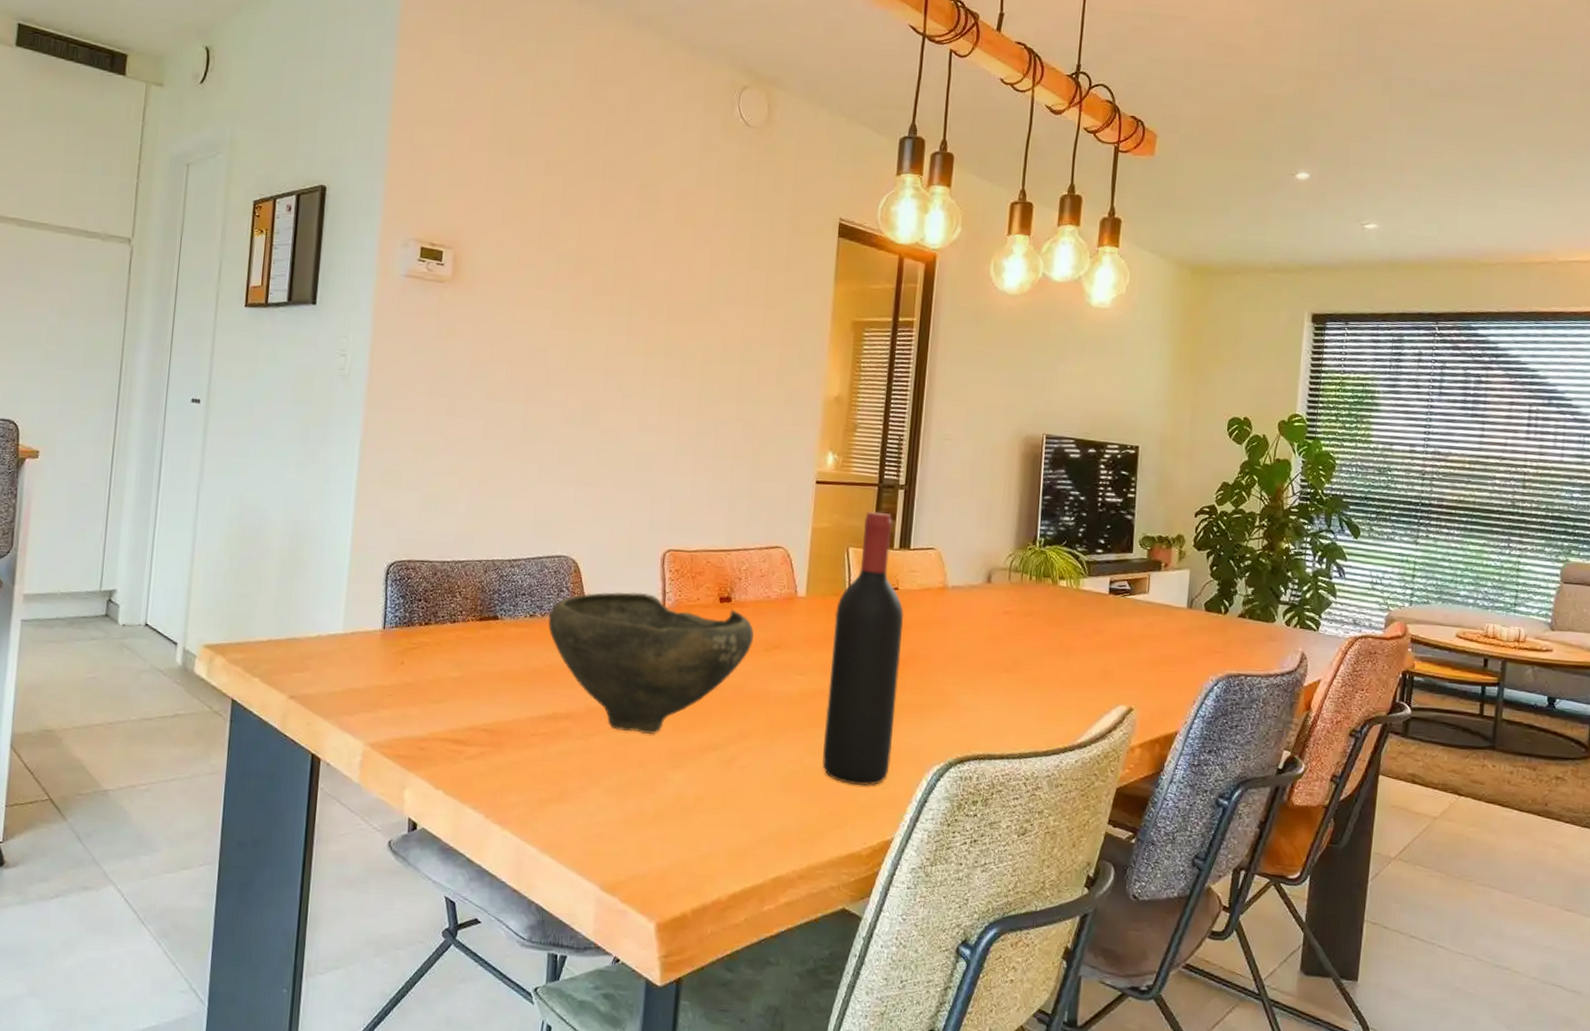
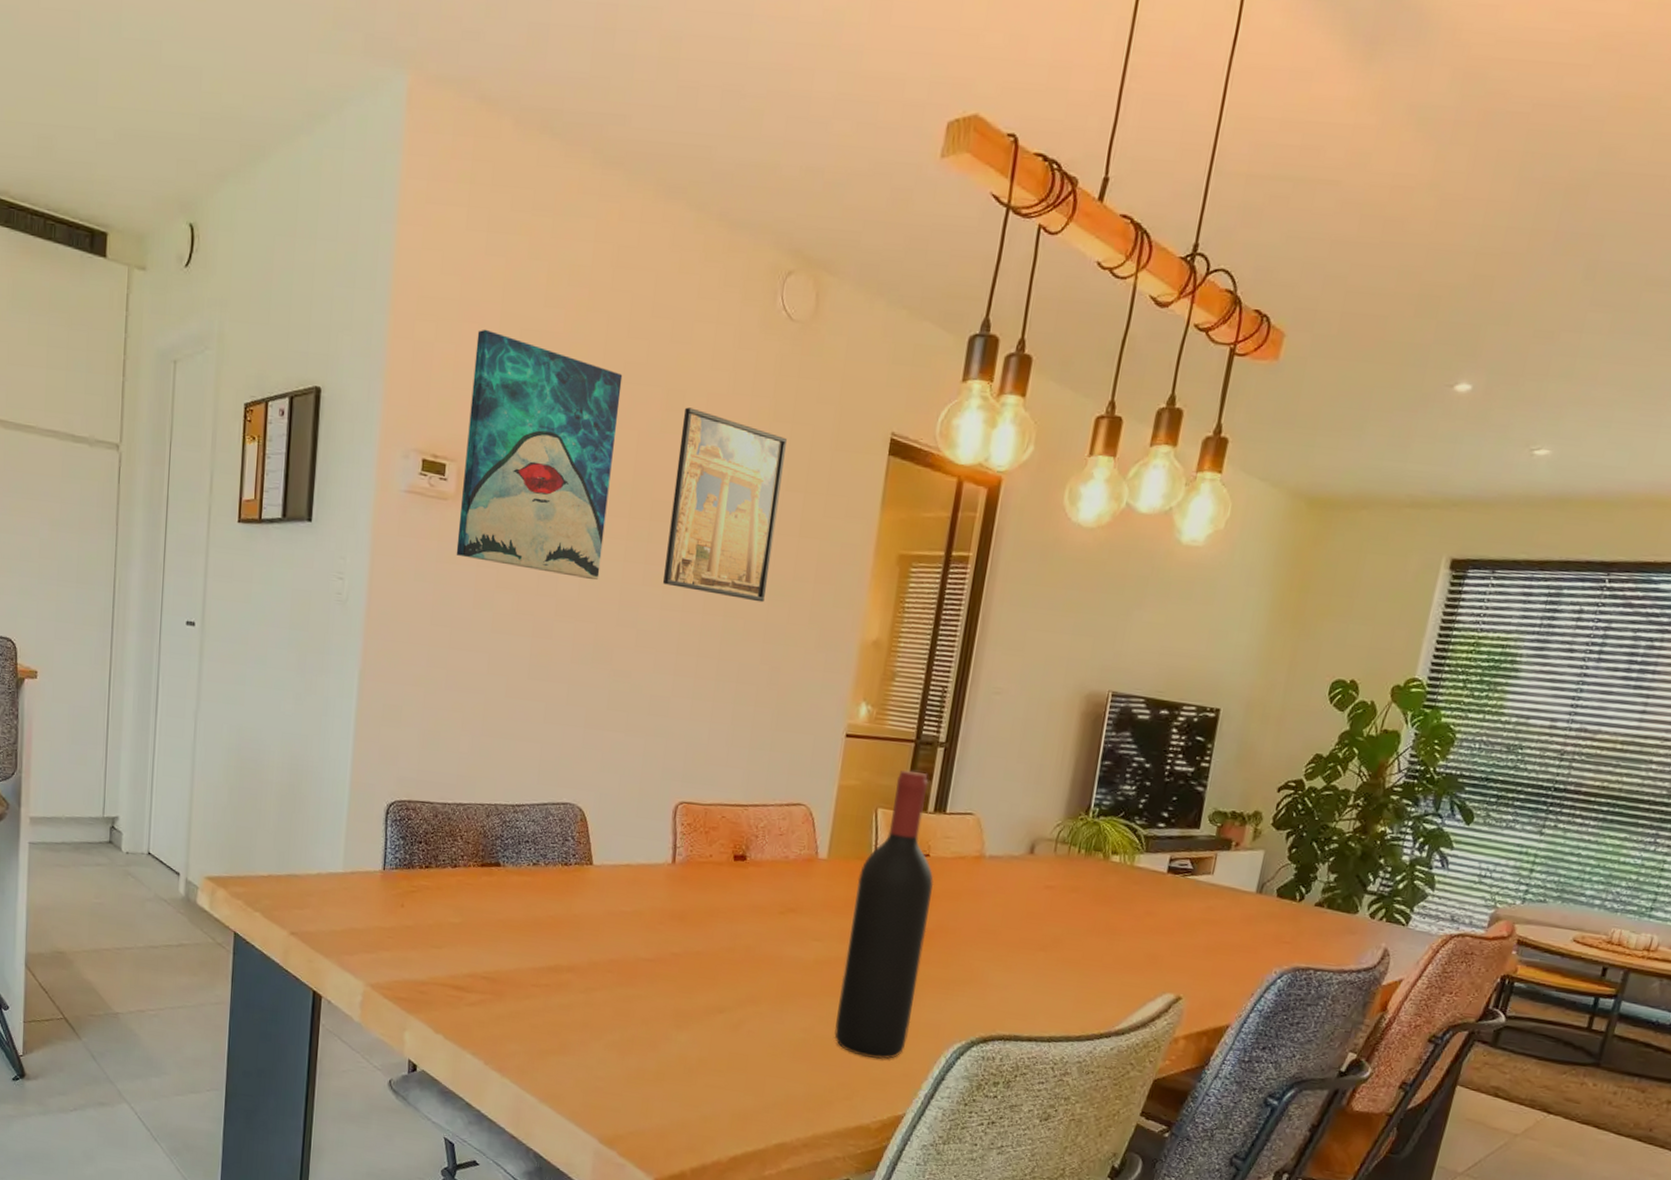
wall art: none [452,135,602,351] -> present [456,329,623,580]
bowl: present [548,591,754,735] -> none [552,843,769,993]
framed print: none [645,199,749,366] -> present [663,407,787,603]

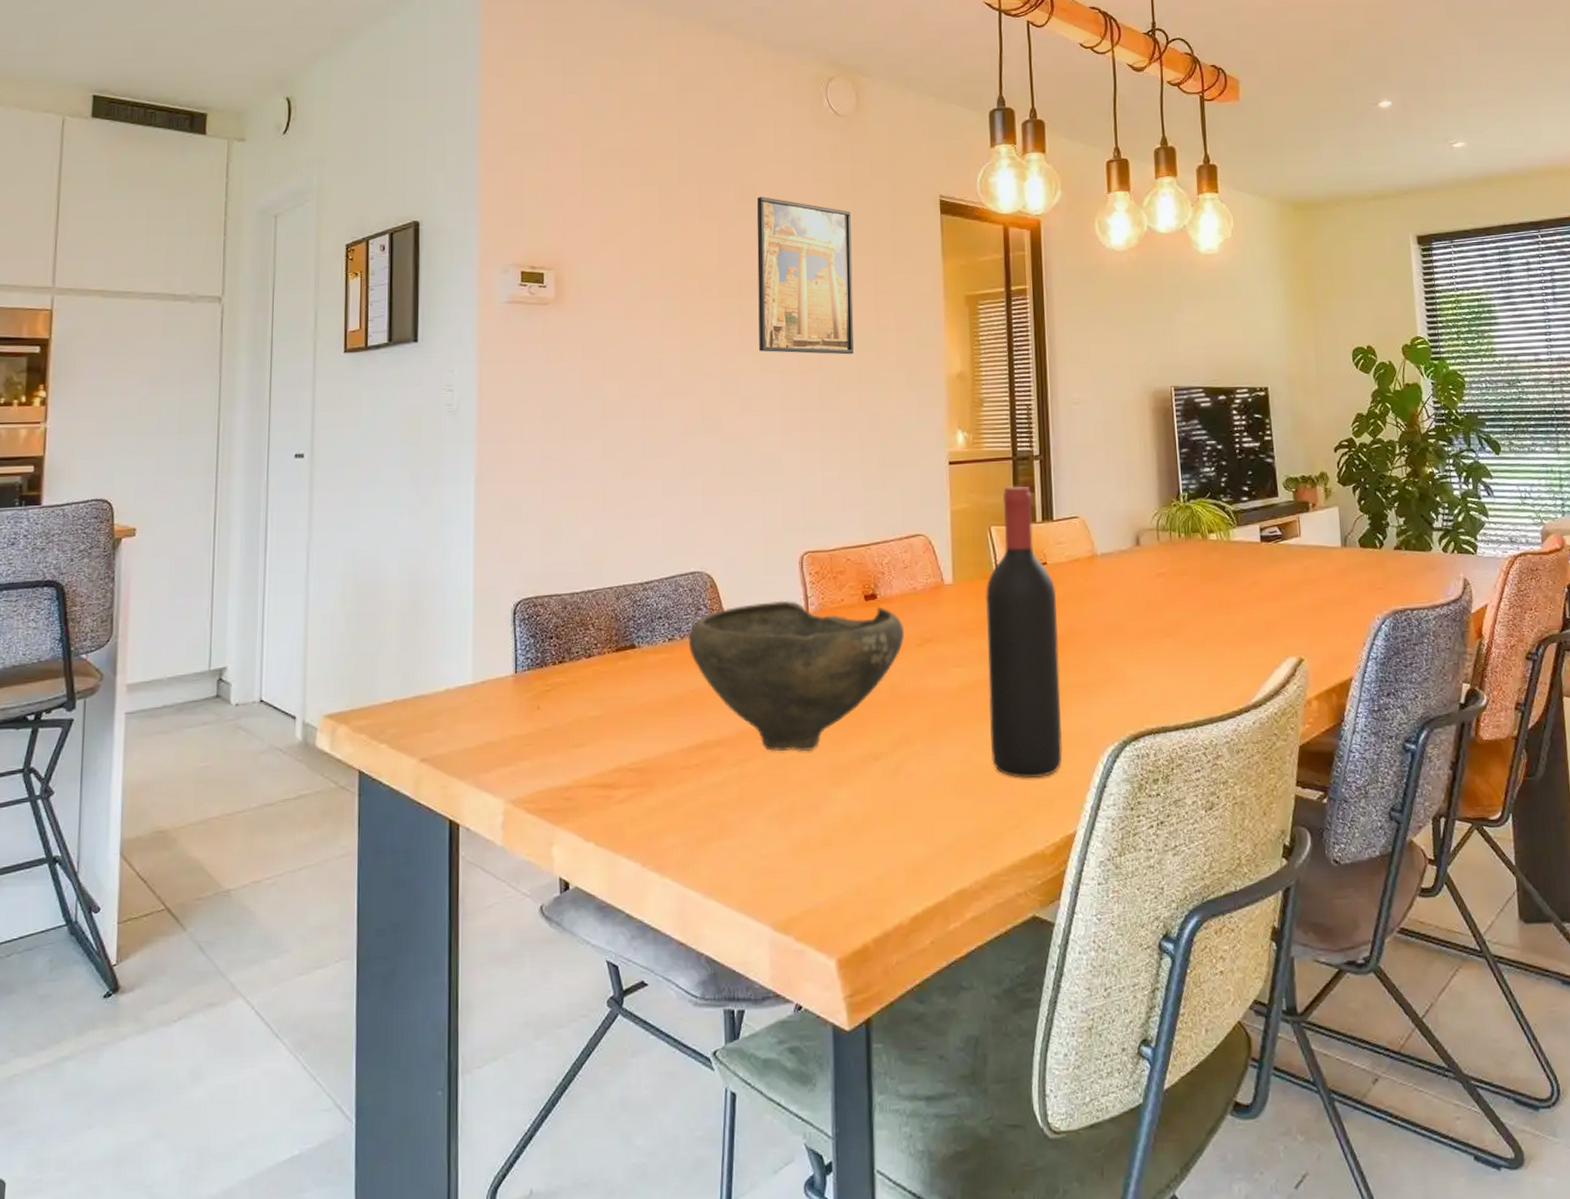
wall art: present [456,329,623,580] -> none [561,154,699,357]
bowl: none [552,843,769,993] -> present [689,600,905,752]

